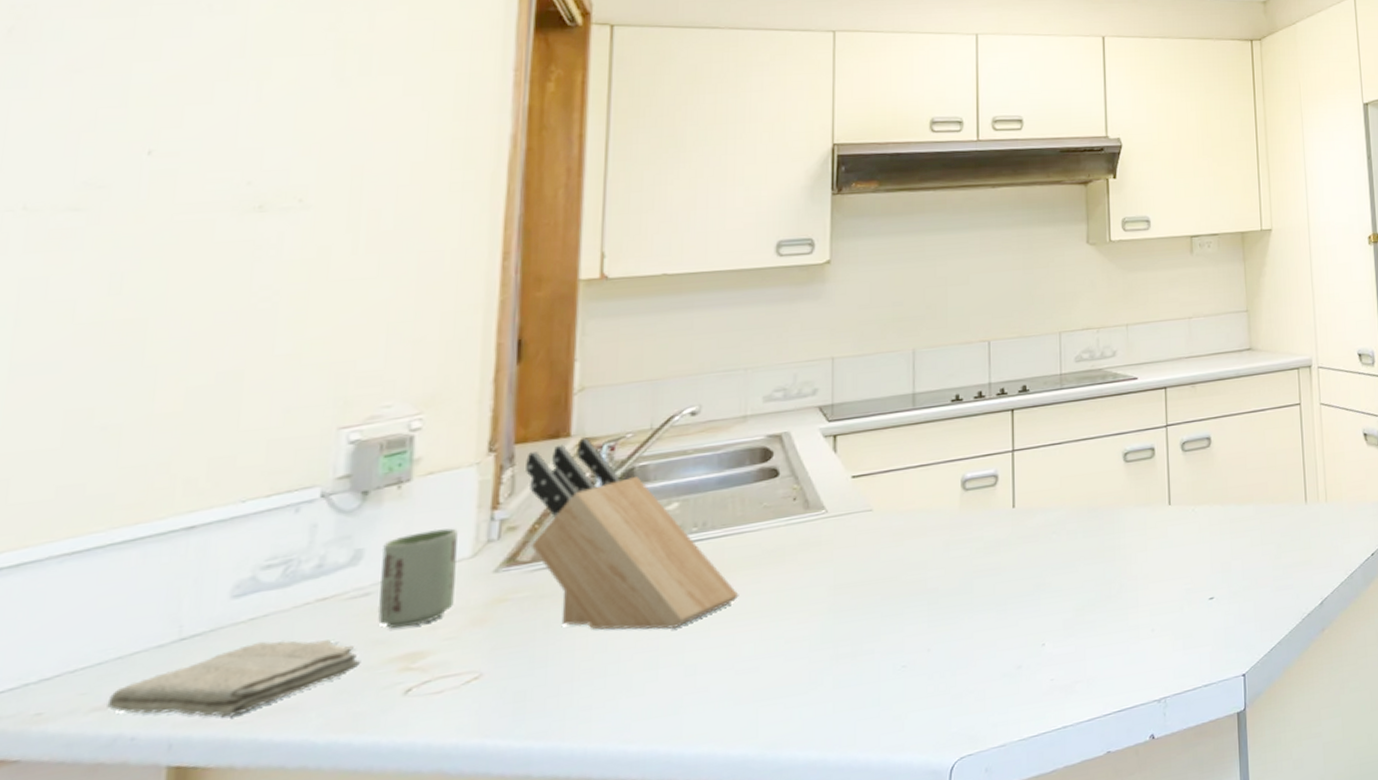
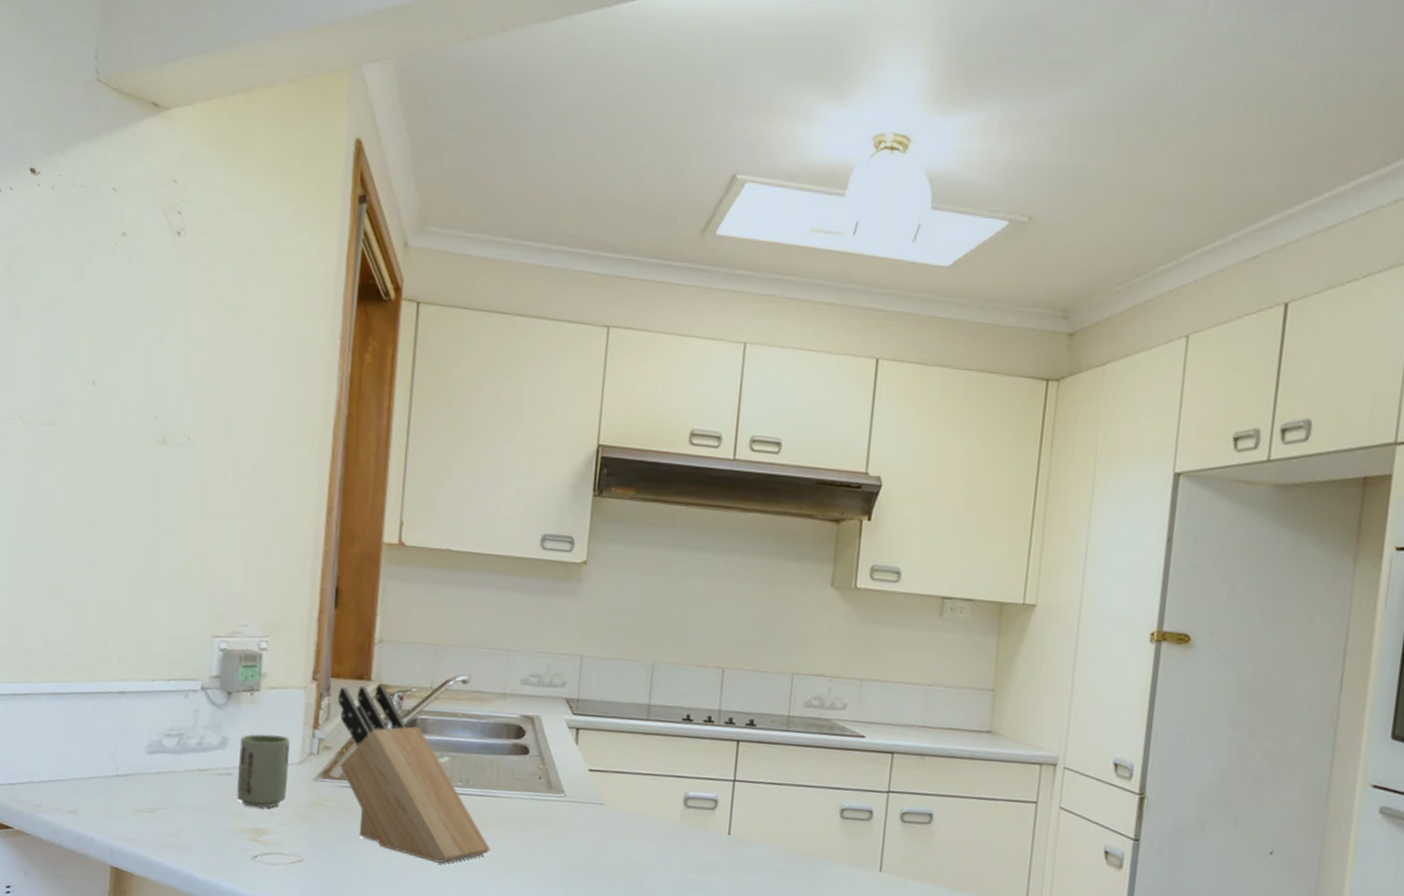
washcloth: present [107,639,361,718] -> none [76,791,226,842]

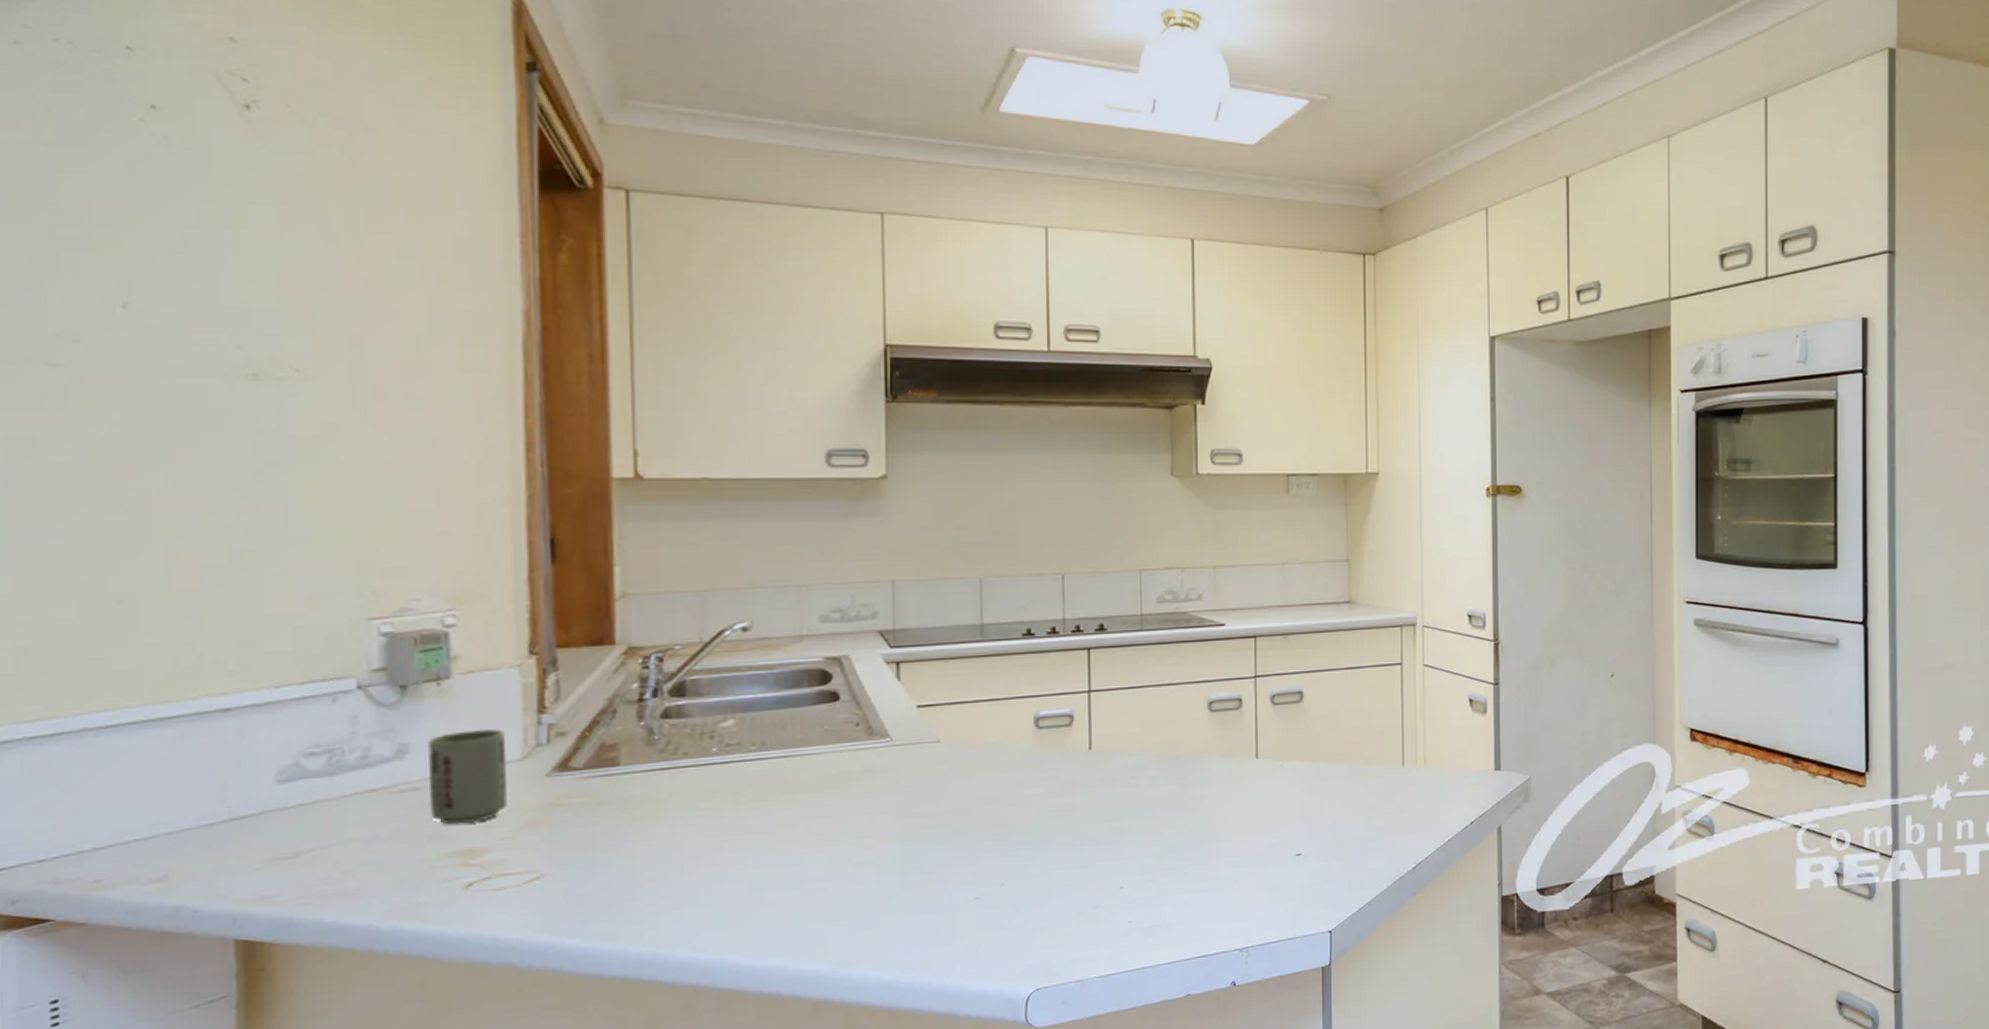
knife block: present [338,684,491,863] -> none [570,646,803,845]

